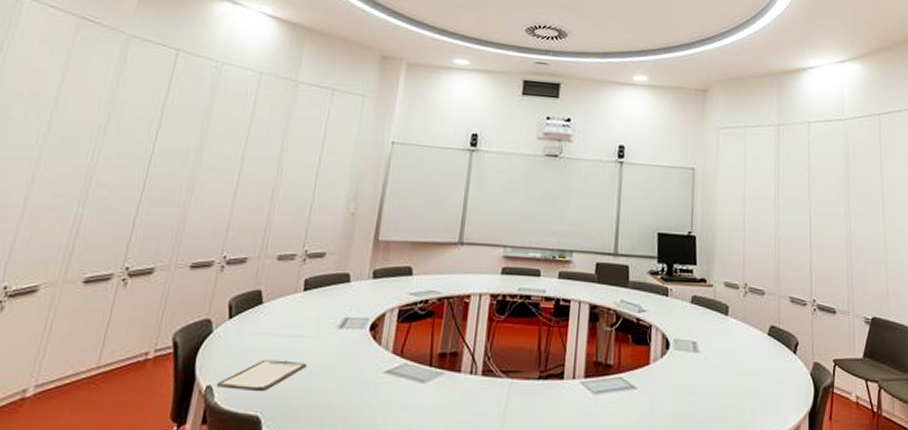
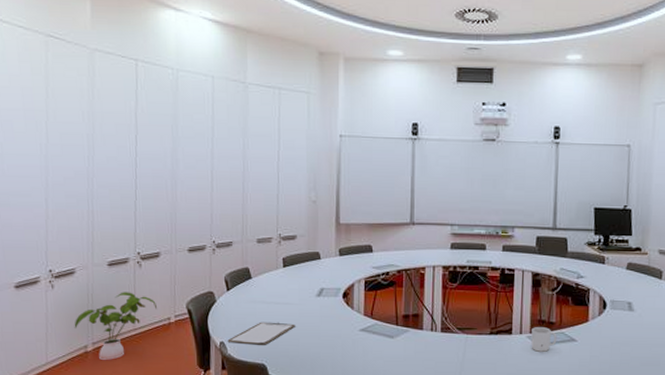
house plant: none [16,317,135,412] -> present [74,292,158,361]
mug: none [584,370,615,402] -> present [531,327,557,352]

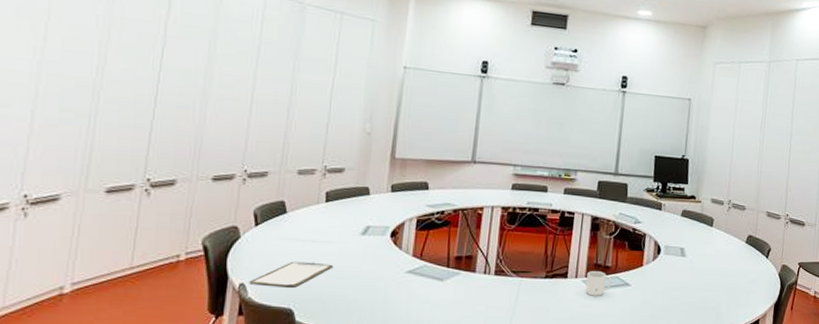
house plant: present [74,292,158,361] -> none [48,223,165,305]

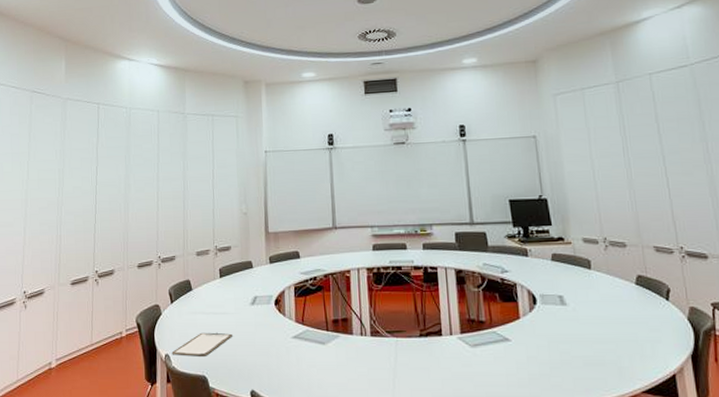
mug: present [585,271,612,296] -> none [462,327,490,354]

